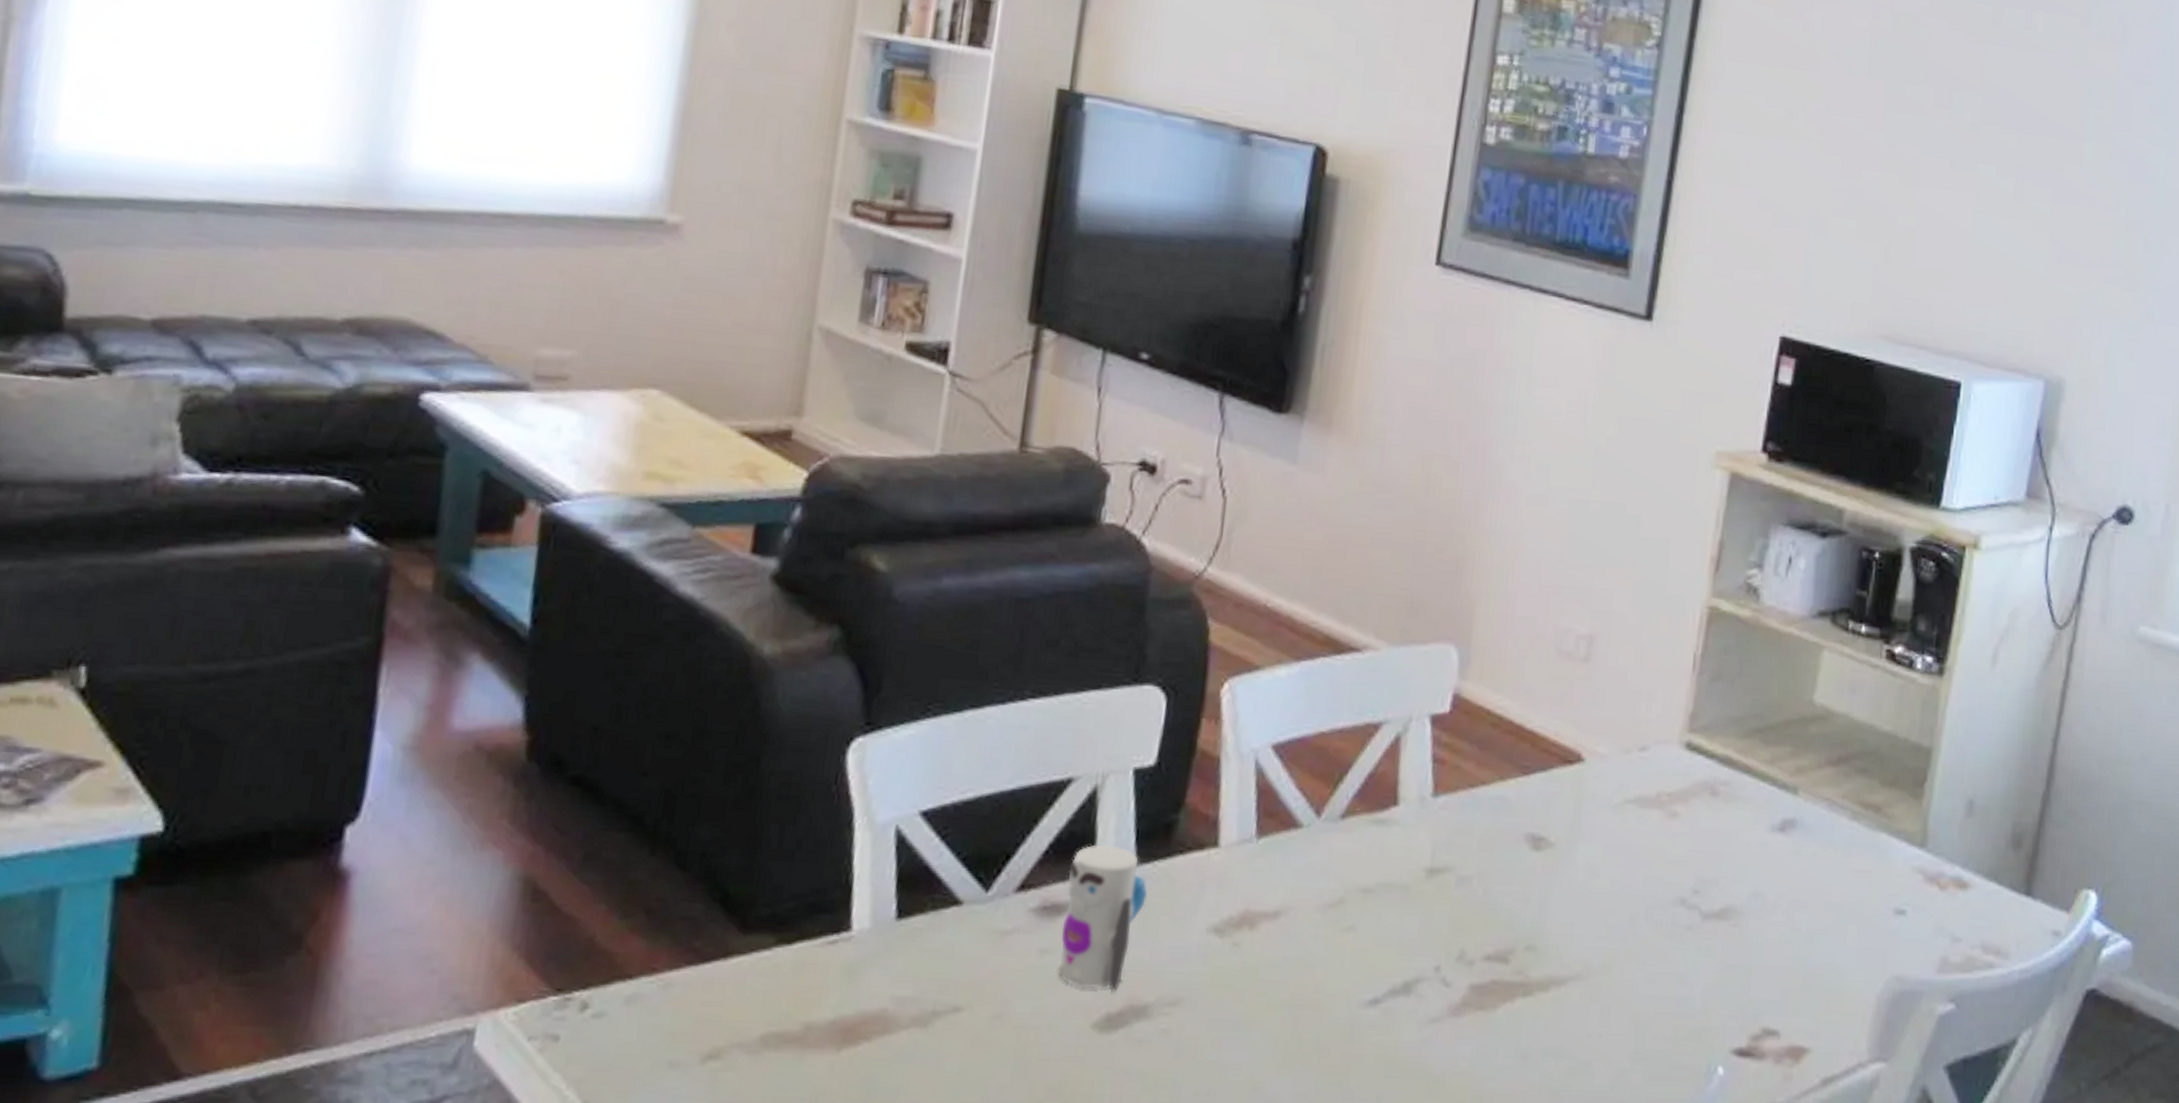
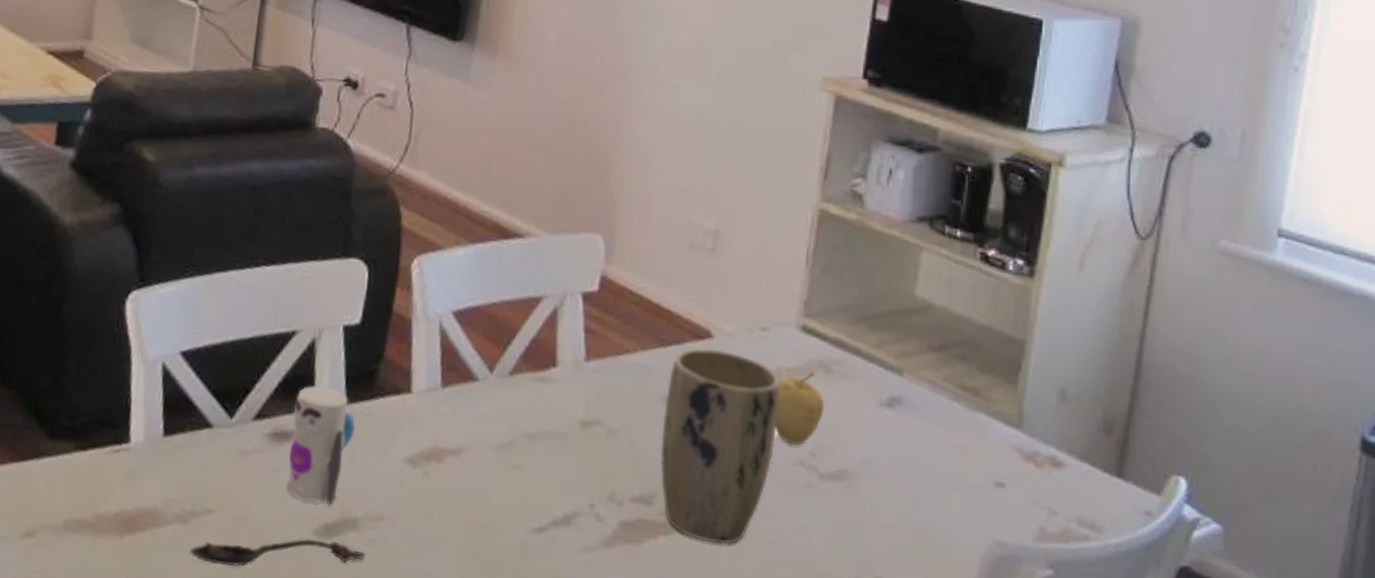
spoon: none [929,1034,1158,1076] -> present [189,538,365,566]
plant pot: none [1519,774,1660,1003] -> present [660,348,780,545]
fruit: none [1653,794,1710,883] -> present [775,370,825,446]

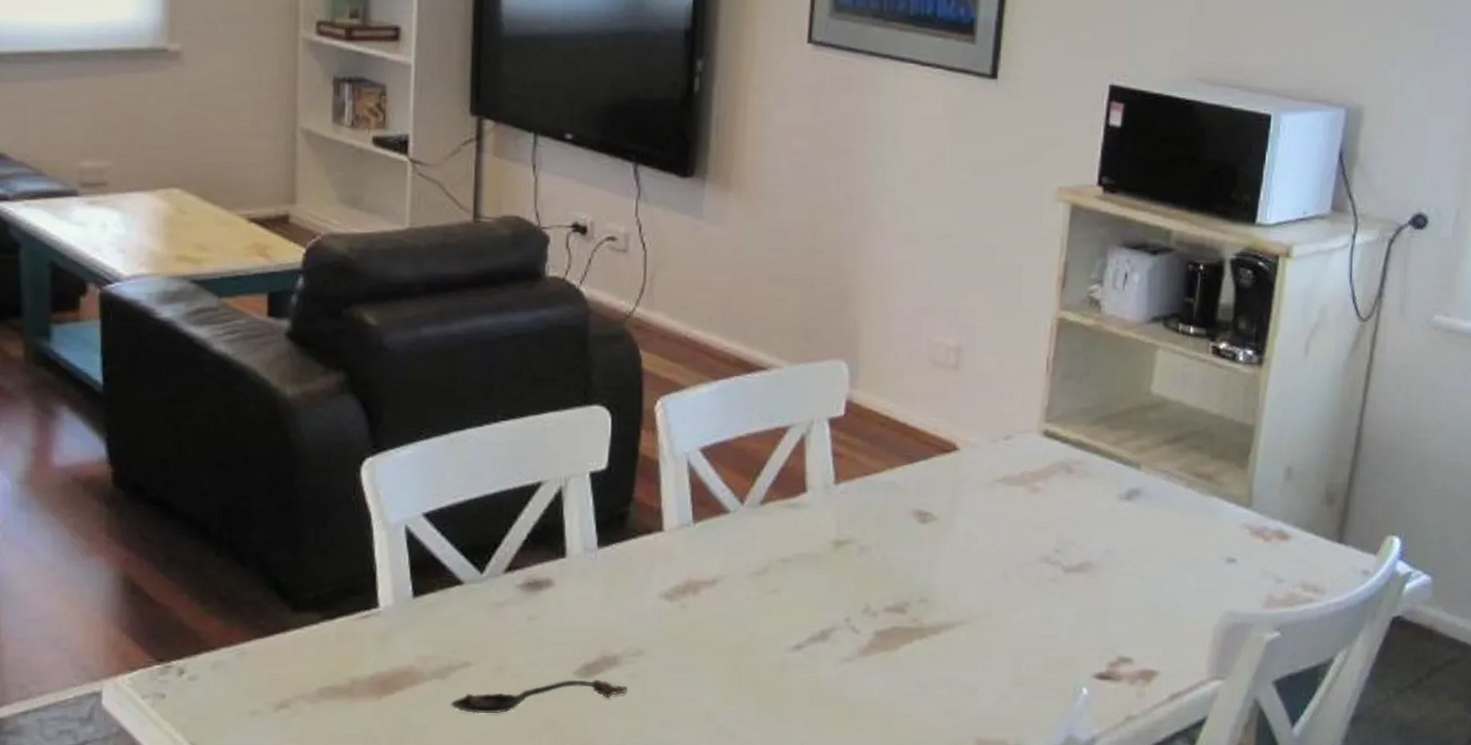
toy: present [284,385,355,507] -> none [541,533,609,647]
plant pot: present [660,348,780,545] -> none [912,461,1025,641]
fruit: present [775,370,825,446] -> none [1021,472,1067,544]

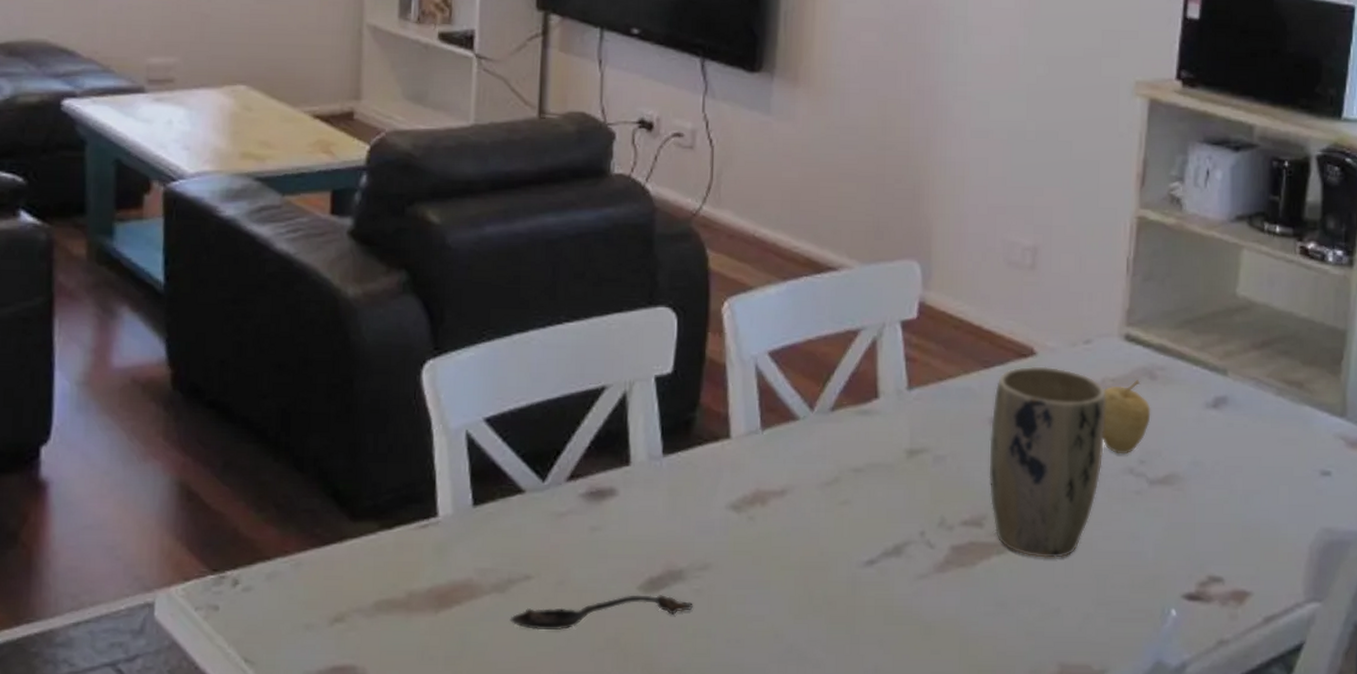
plant pot: none [912,461,1025,641] -> present [989,366,1106,558]
fruit: none [1021,472,1067,544] -> present [1103,379,1151,455]

